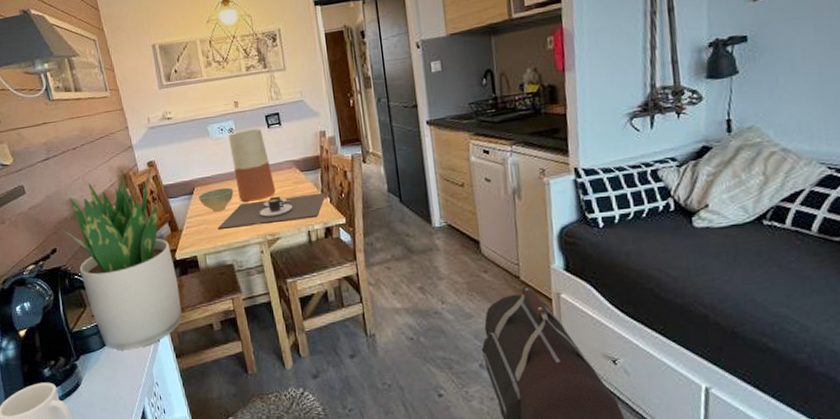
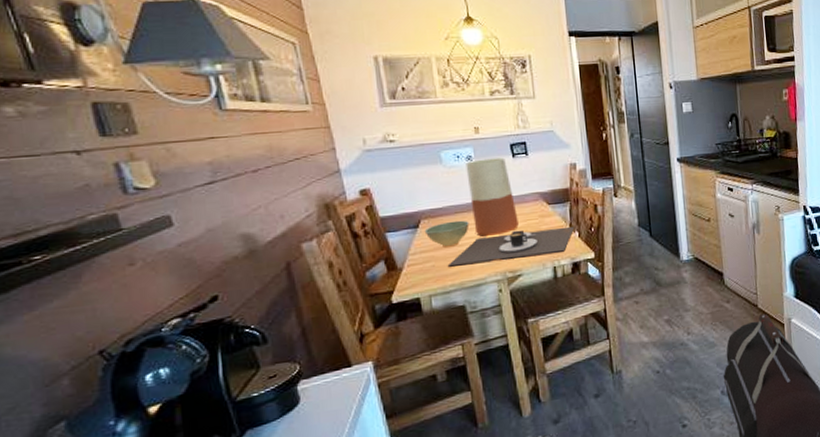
planter: present [62,165,183,351] -> none [229,194,397,419]

